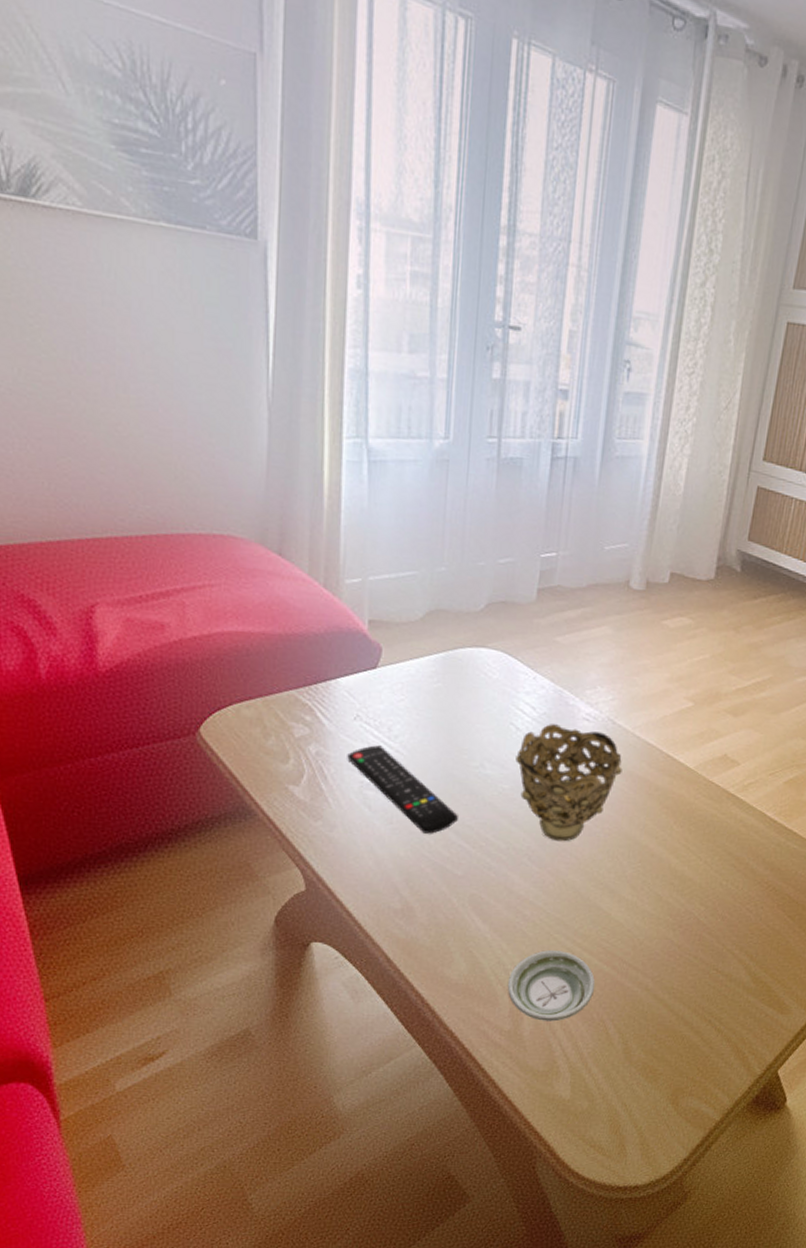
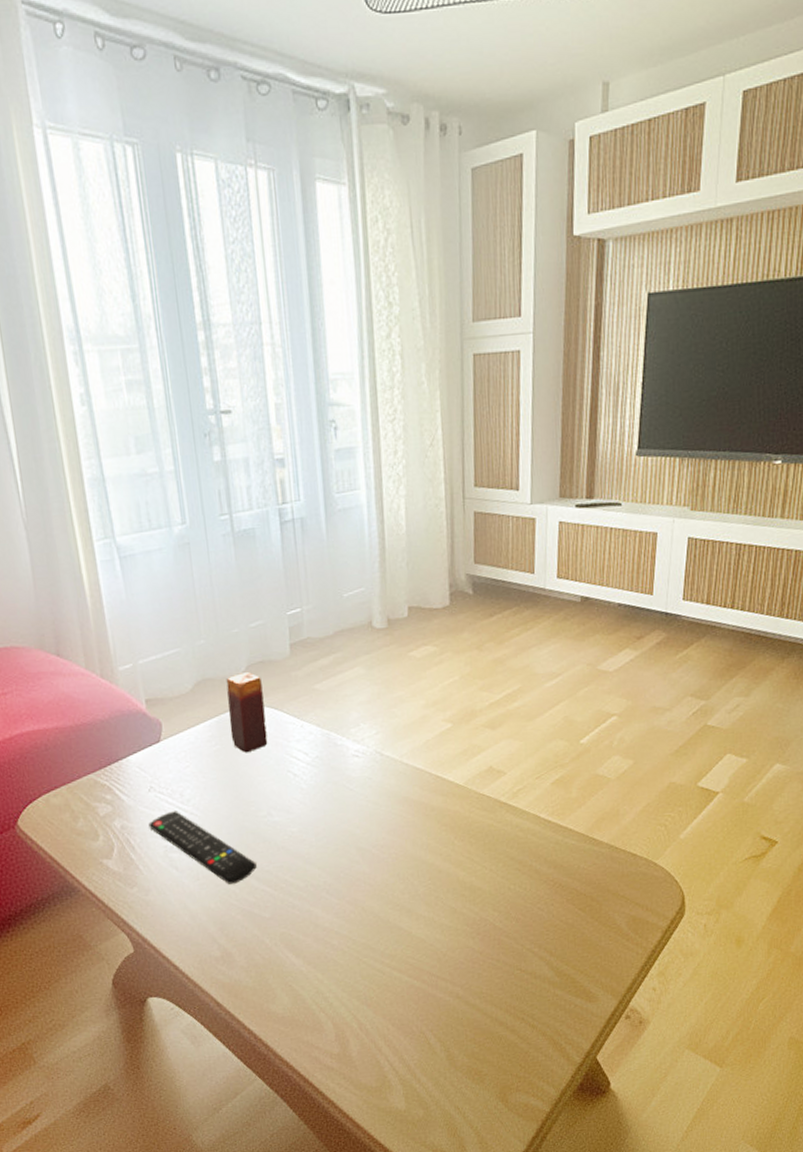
candle: none [455,610,500,697] -> present [226,672,268,753]
saucer: present [507,950,595,1022] -> none [328,973,410,1041]
decorative bowl: present [515,724,622,842] -> none [298,765,398,873]

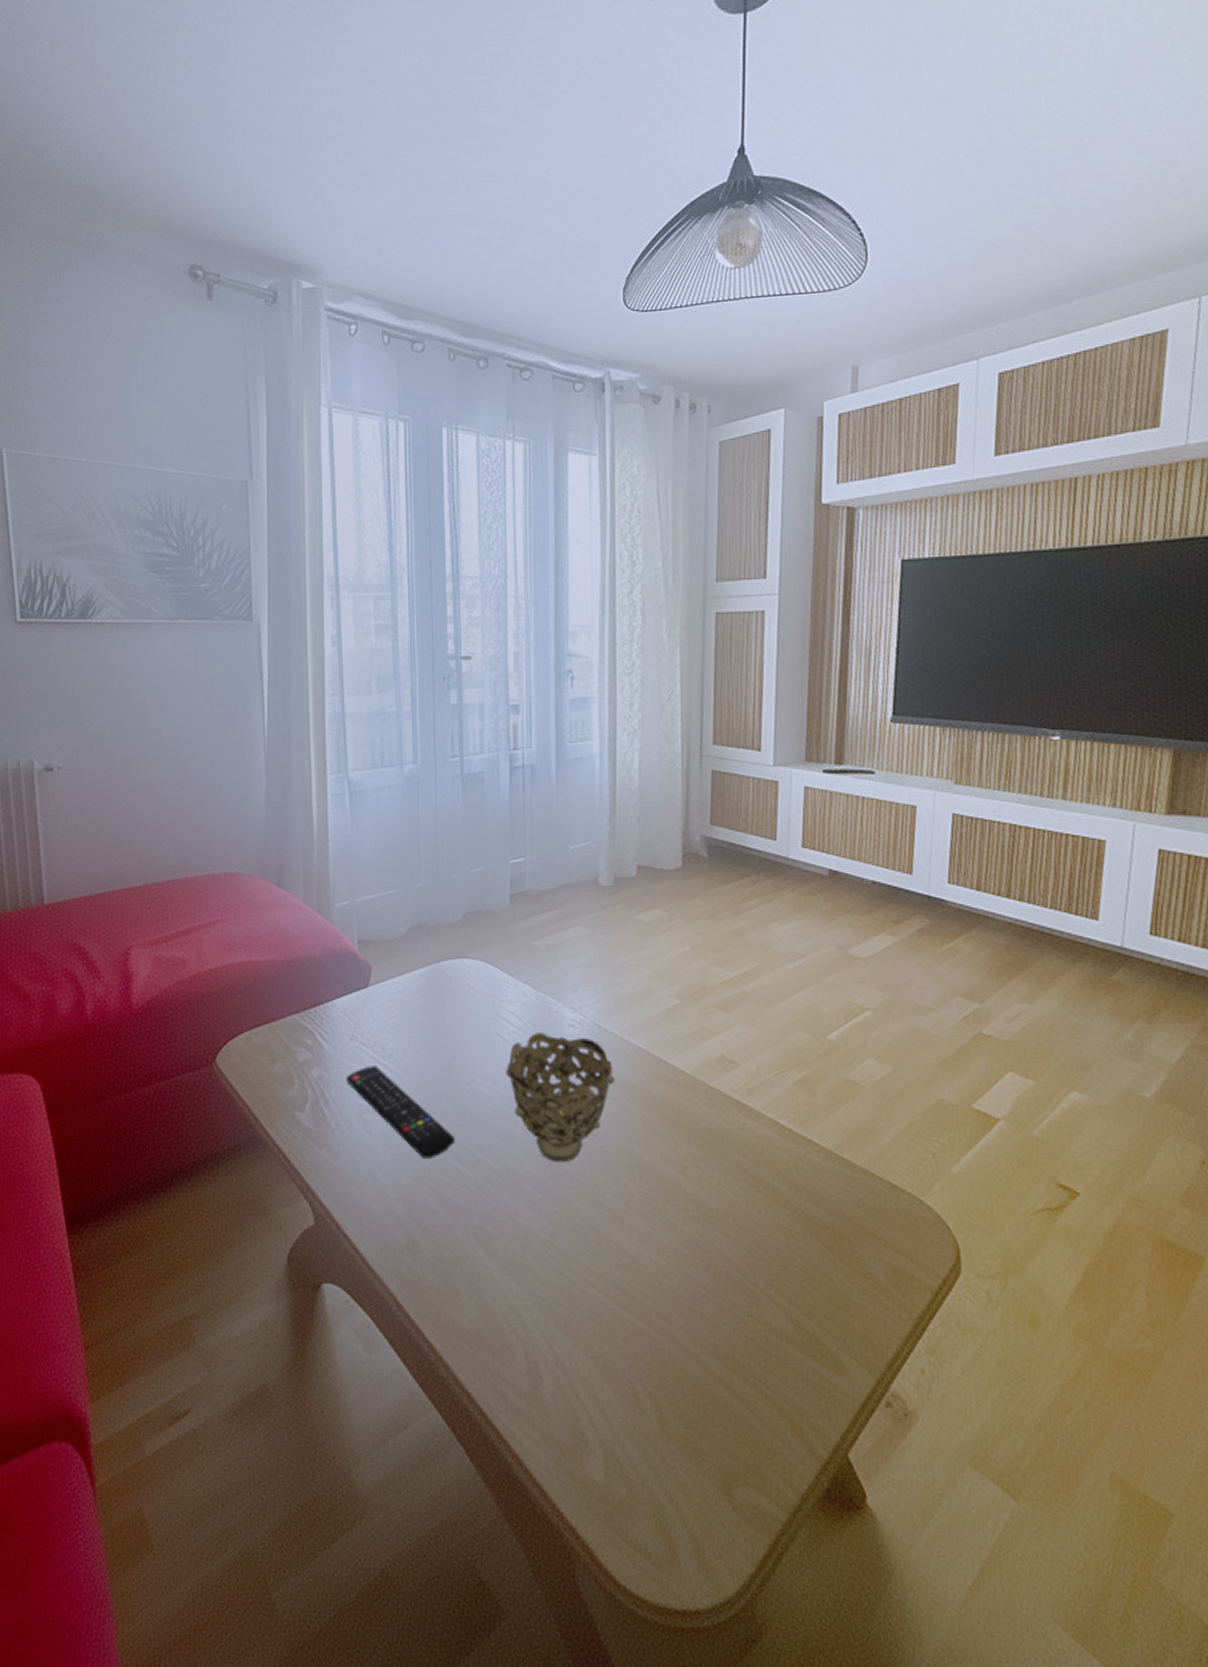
candle: present [226,672,268,753] -> none [440,921,479,1009]
decorative bowl: none [298,765,398,873] -> present [506,1033,615,1163]

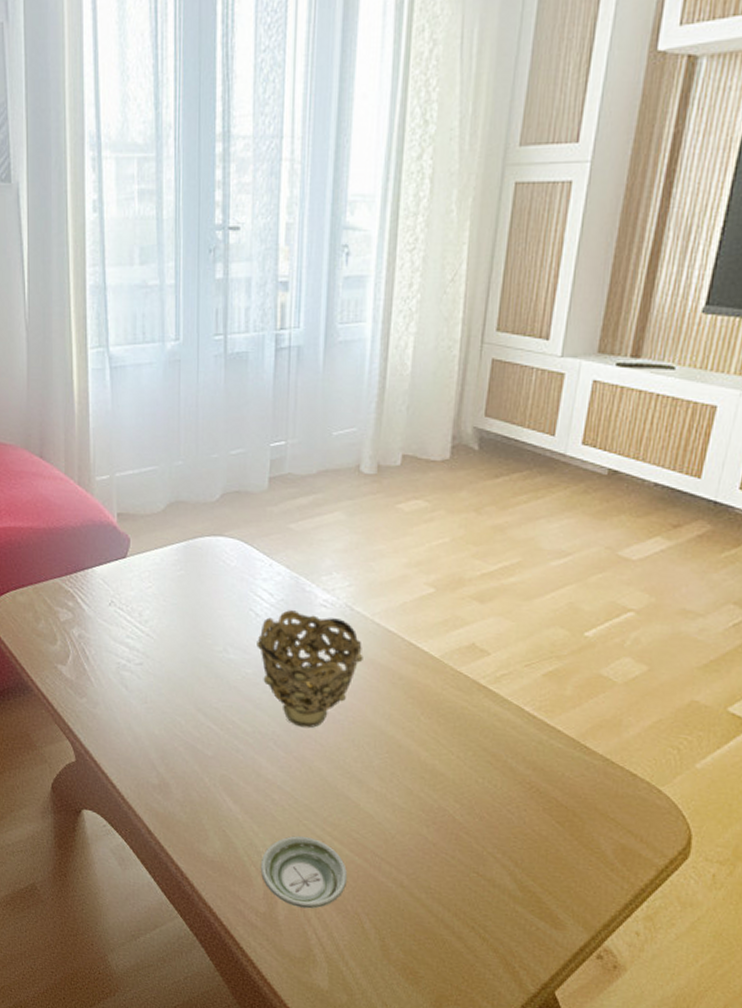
remote control: present [346,1066,455,1159] -> none [105,629,206,715]
saucer: none [521,1292,617,1381] -> present [260,836,348,909]

